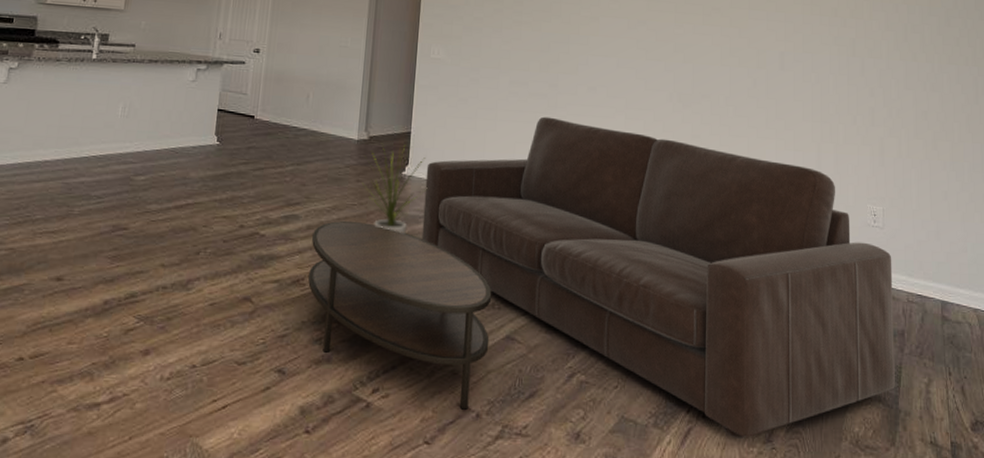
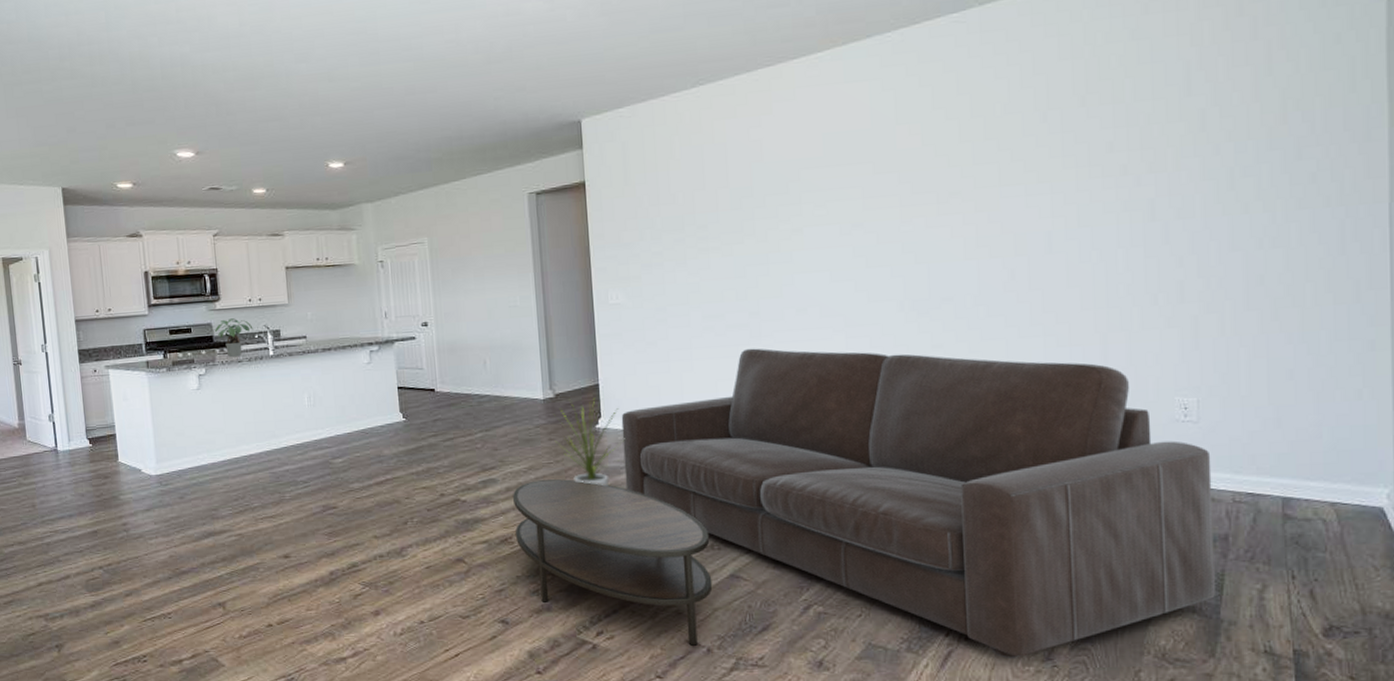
potted plant: none [39,15,81,56] -> present [215,318,253,358]

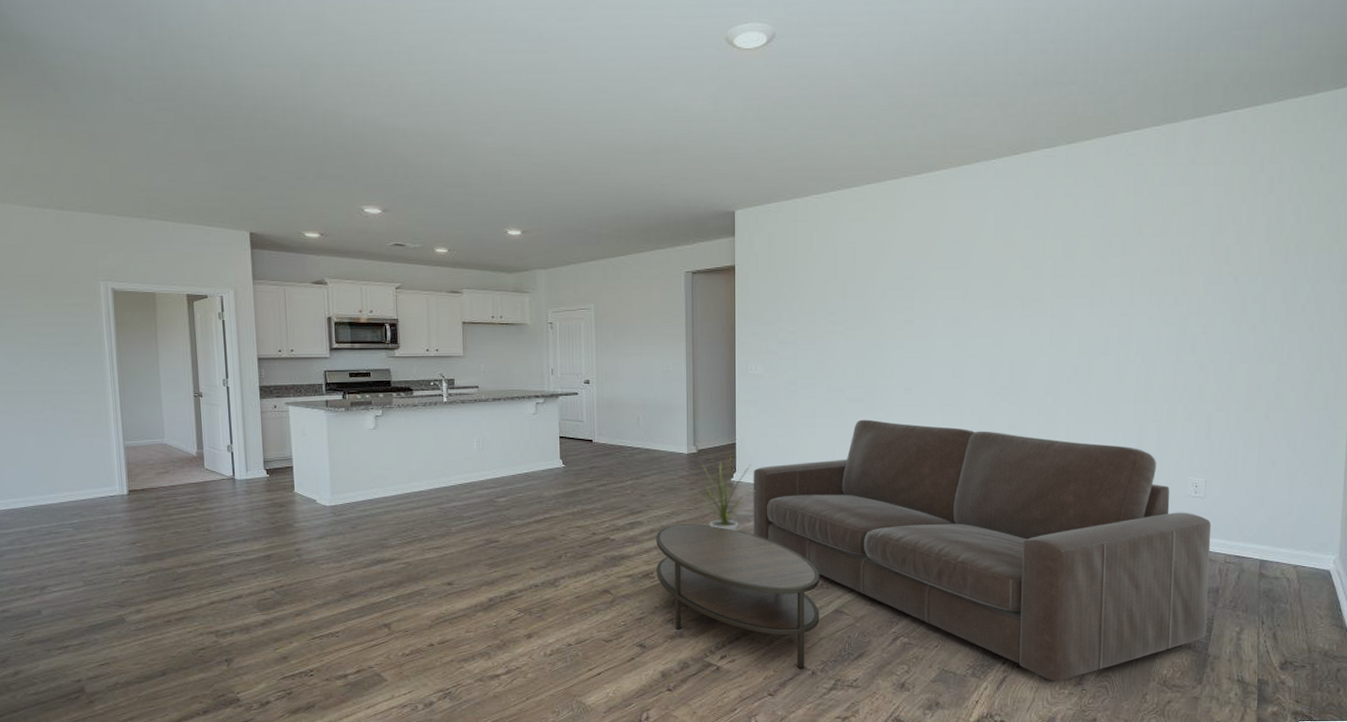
potted plant: present [215,318,253,358] -> none [393,366,429,402]

